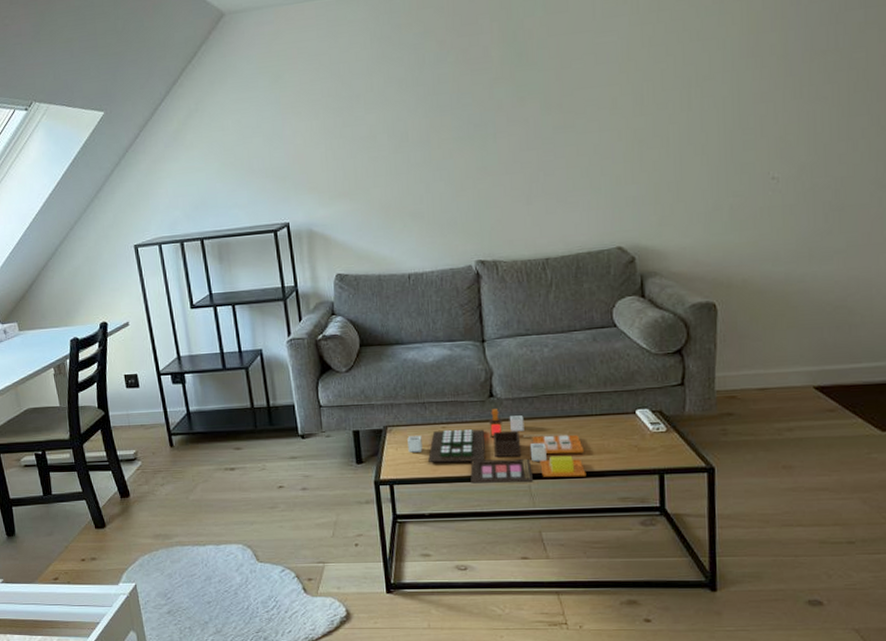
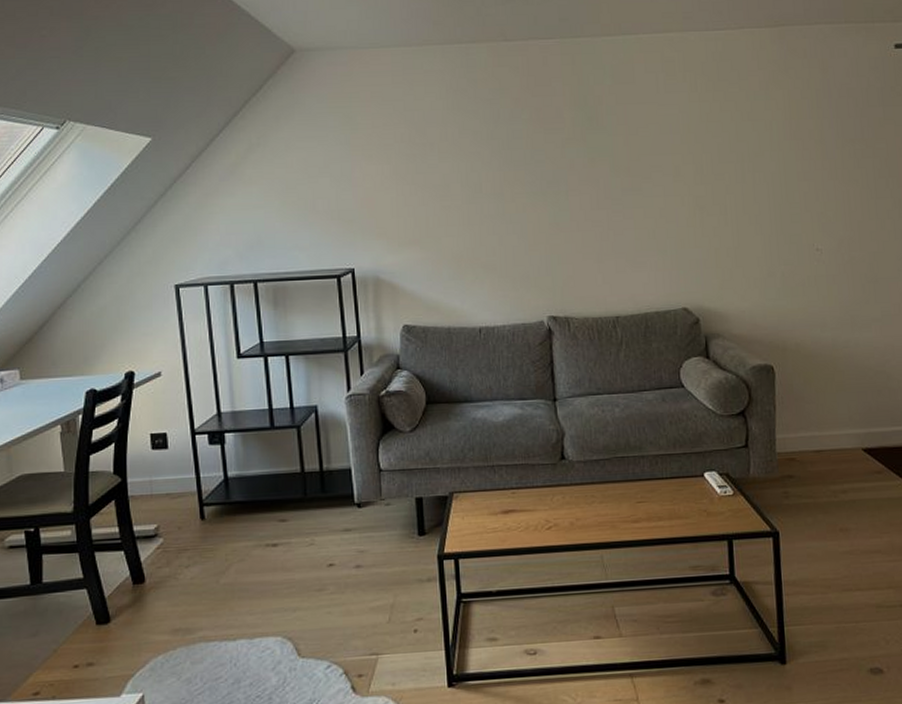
toy food set: present [407,409,586,484] -> none [475,472,658,556]

